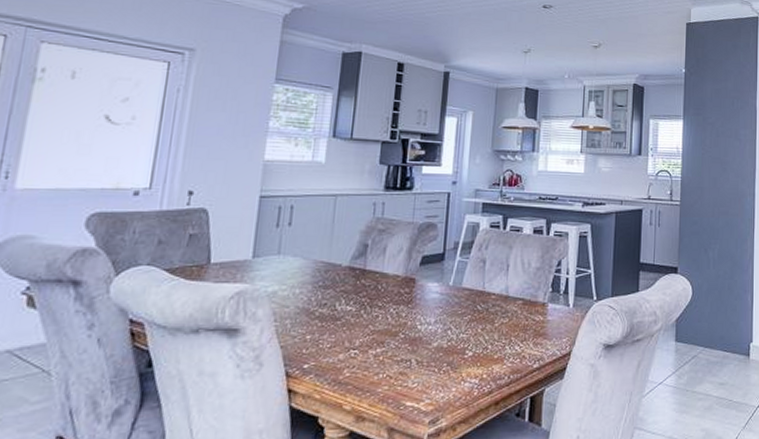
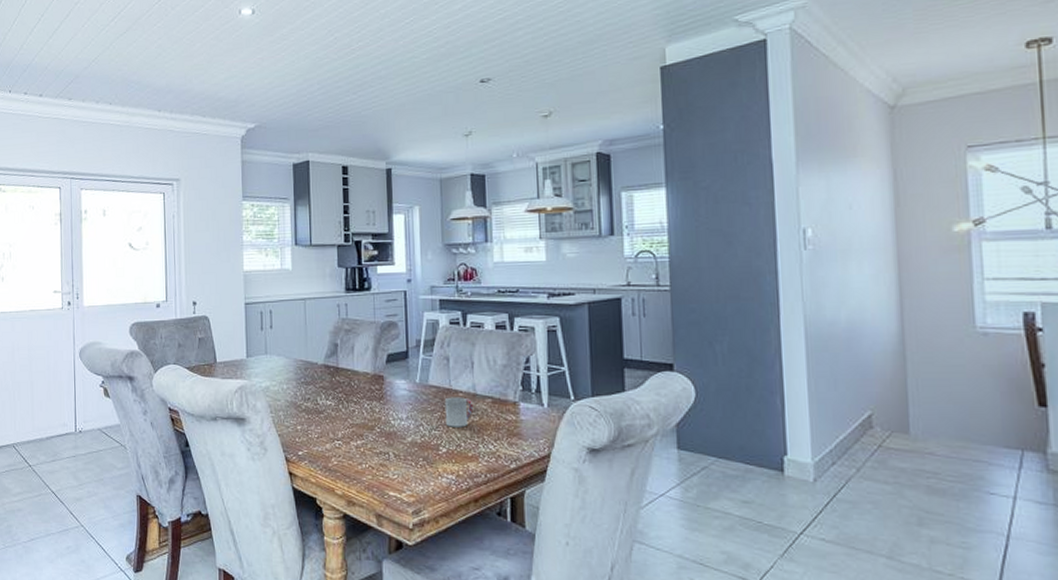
cup: none [474,299,505,330] -> present [444,397,474,427]

